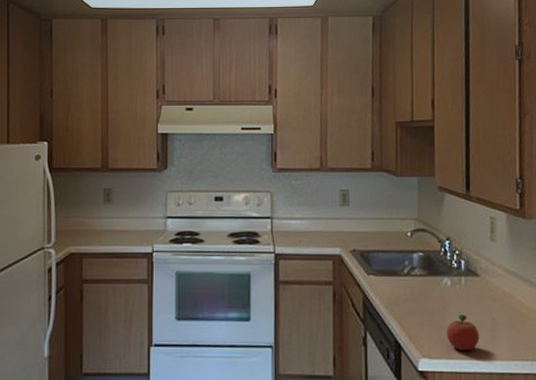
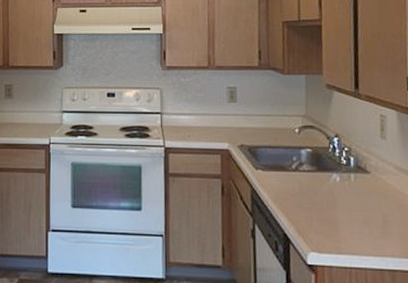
fruit: present [446,314,480,351] -> none [335,210,370,247]

